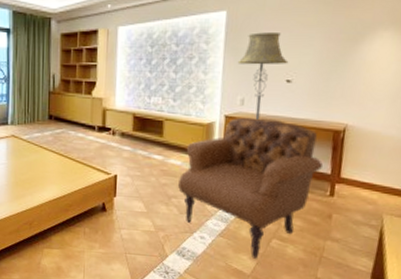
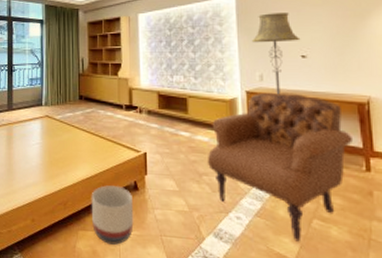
planter: none [57,206,101,262] -> present [91,185,134,245]

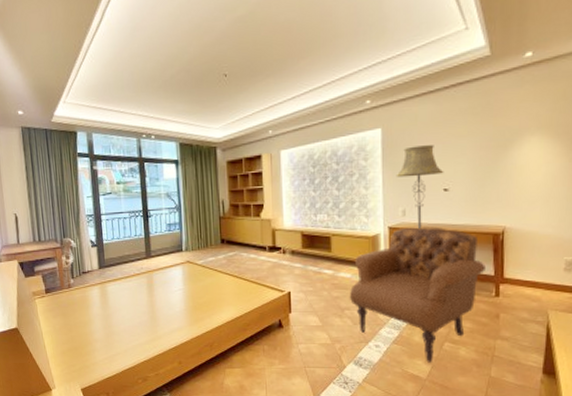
planter: present [91,185,134,245] -> none [236,325,279,379]

